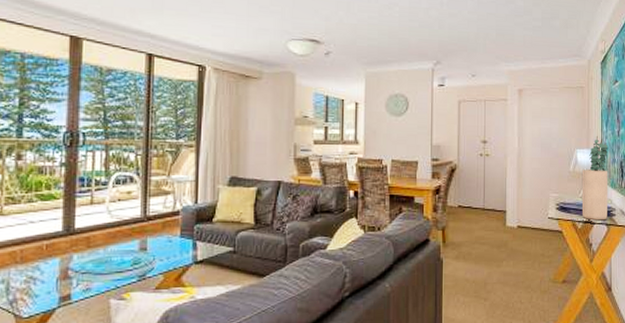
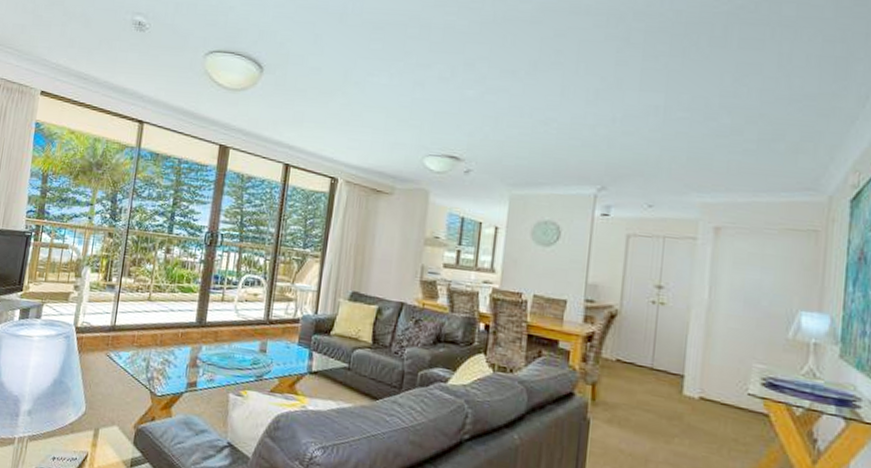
vase: present [582,136,608,221] -> none [802,297,856,412]

